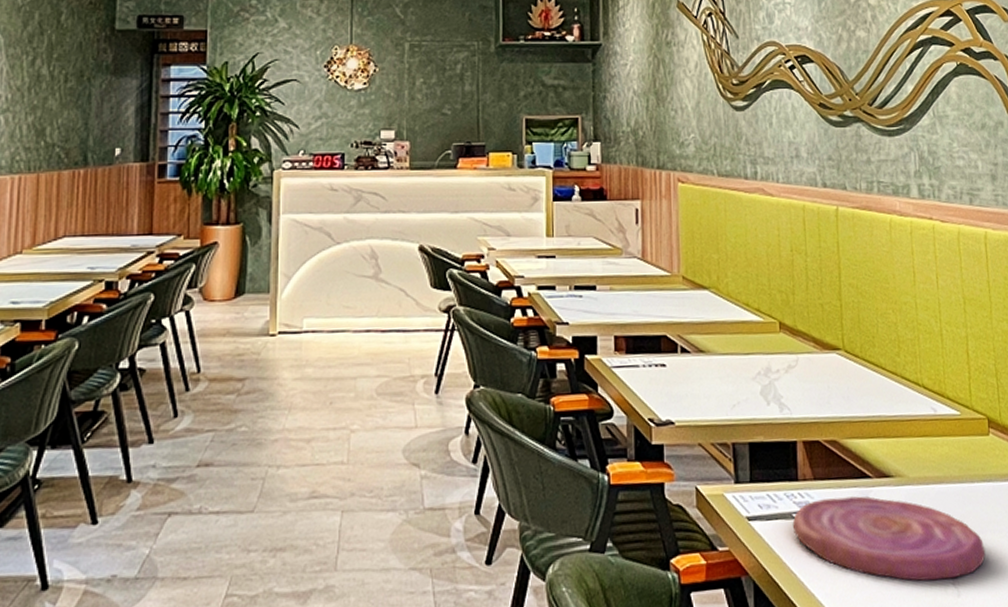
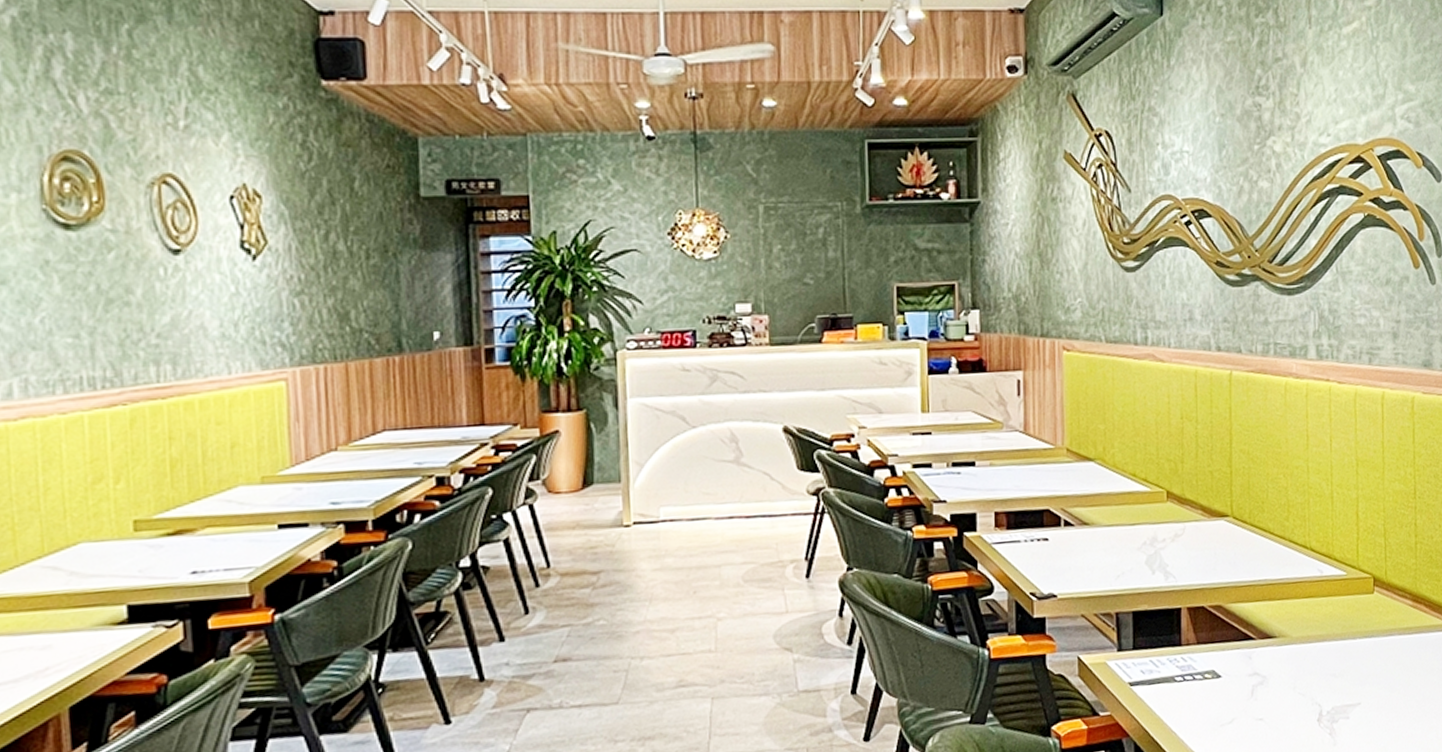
plate: present [792,496,986,581] -> none [1174,657,1363,734]

